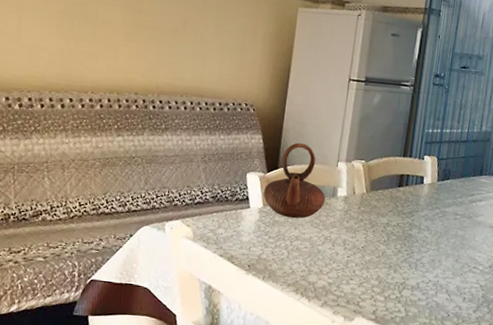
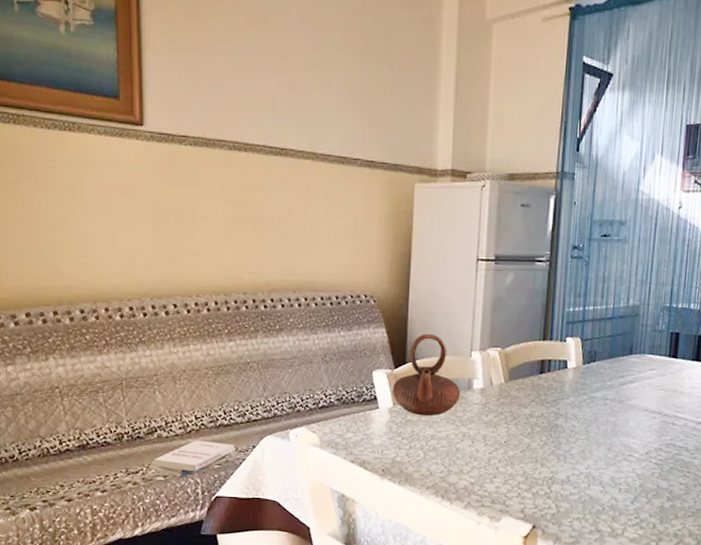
books: none [32,225,114,260] -> present [150,440,235,478]

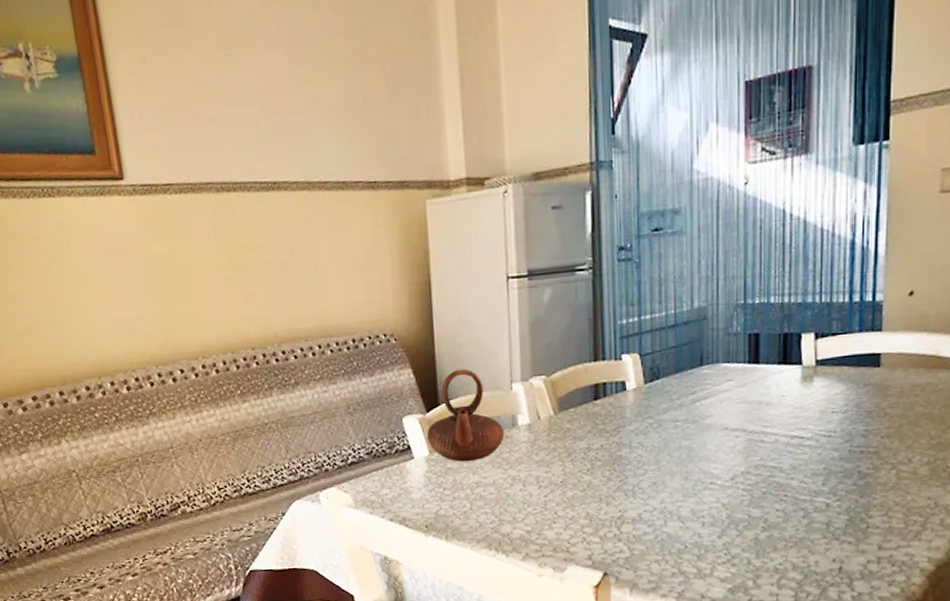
books: present [150,440,235,478] -> none [178,512,264,554]

